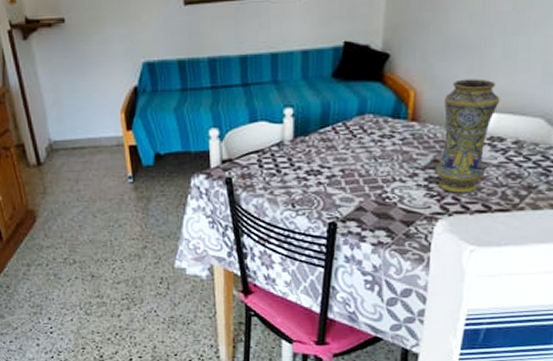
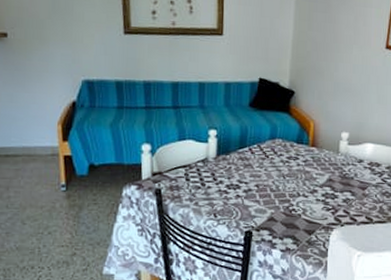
vase: present [435,79,500,193] -> none [330,115,376,207]

